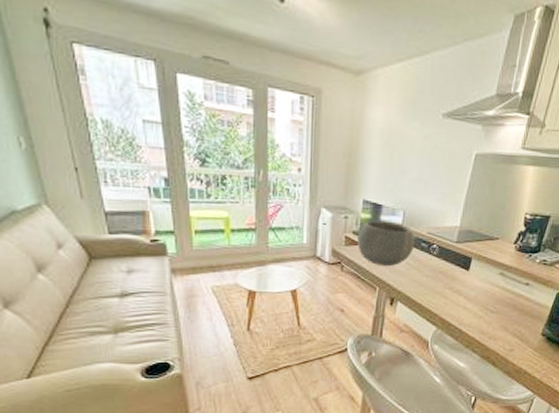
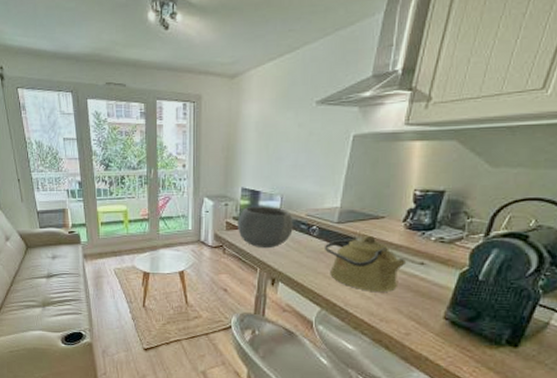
kettle: none [442,257,515,311] -> present [324,236,407,292]

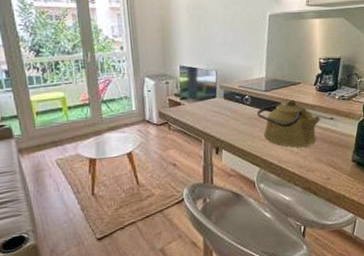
bowl: present [238,206,293,249] -> none [179,81,229,121]

